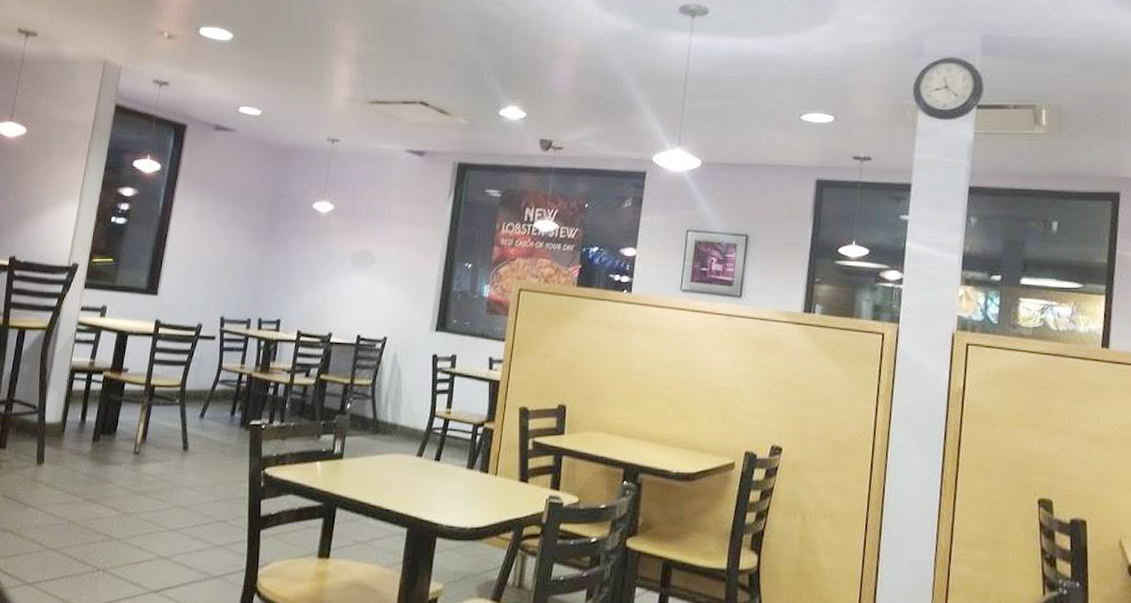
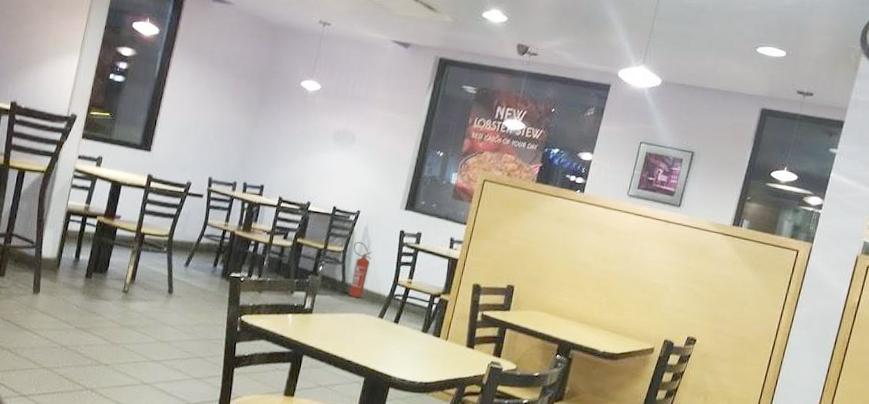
fire extinguisher: none [382,371,404,436] -> present [349,241,373,299]

